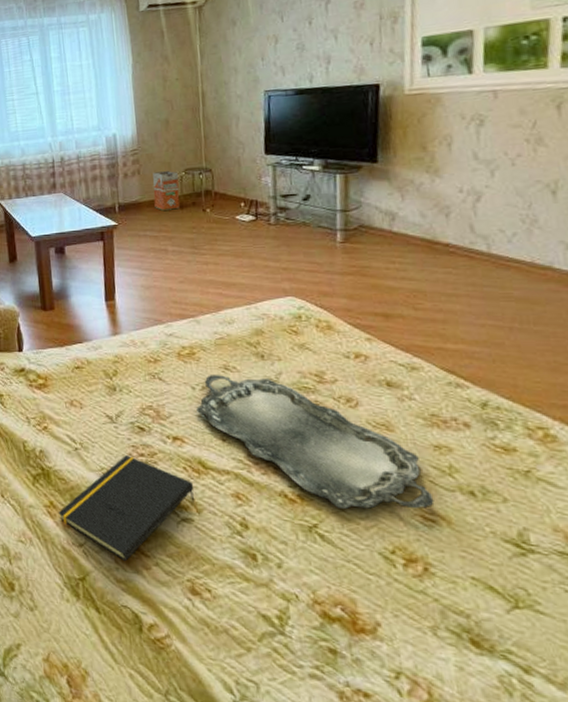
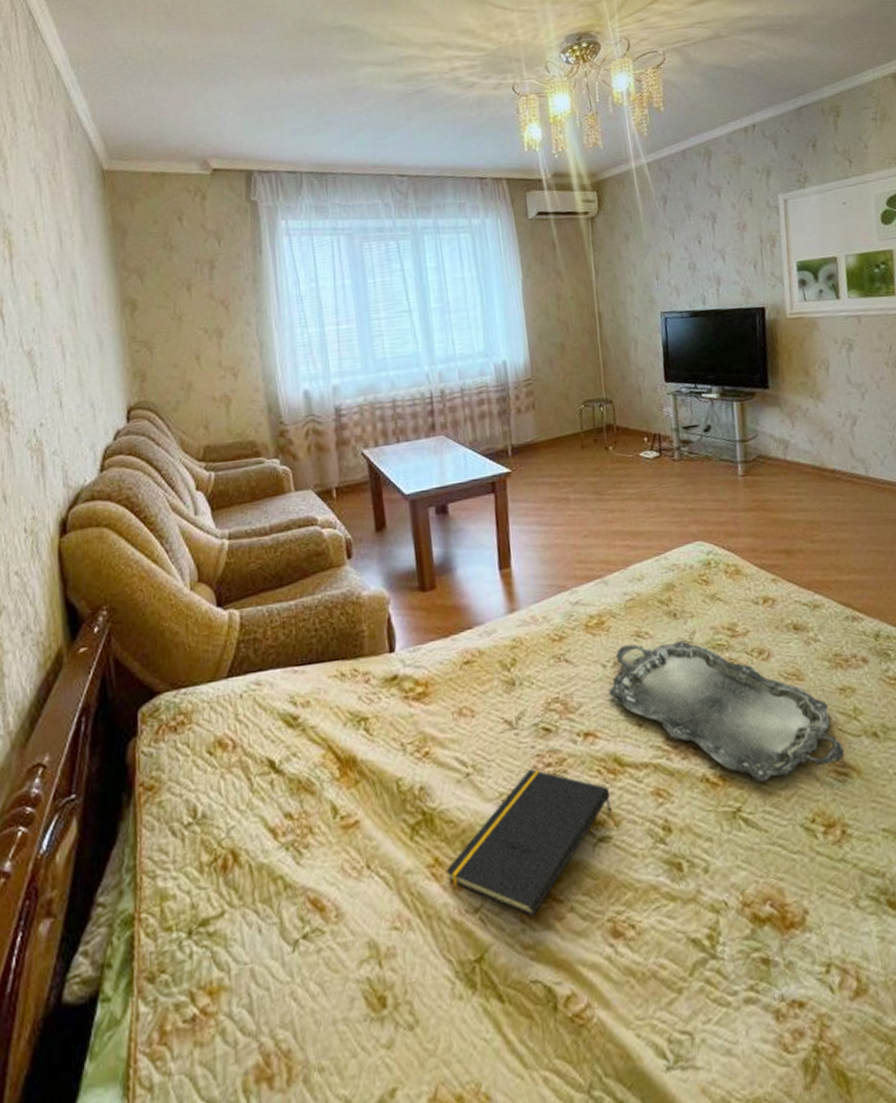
waste bin: present [152,171,180,211] -> none [549,404,581,451]

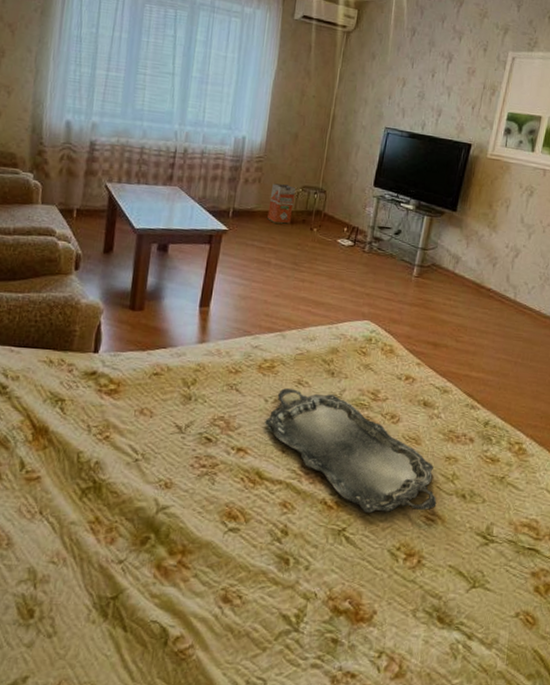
notepad: present [445,769,611,918] -> none [102,467,247,576]
waste bin: none [549,404,581,451] -> present [267,183,296,224]

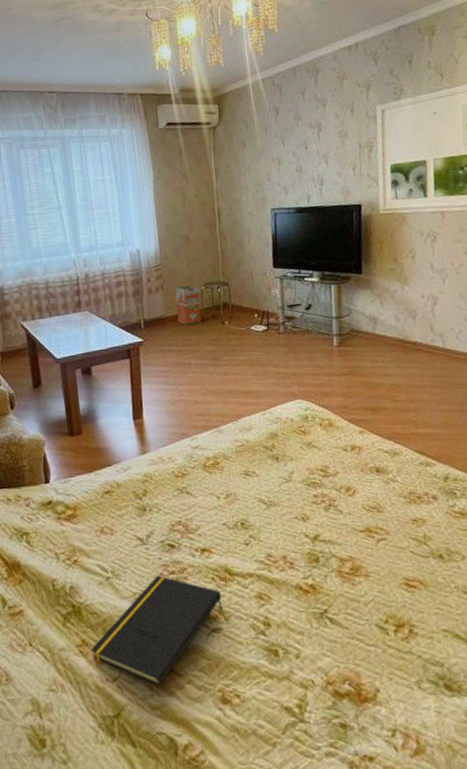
notepad: none [102,467,247,576] -> present [90,575,222,687]
serving tray: present [265,388,437,513] -> none [221,479,415,591]

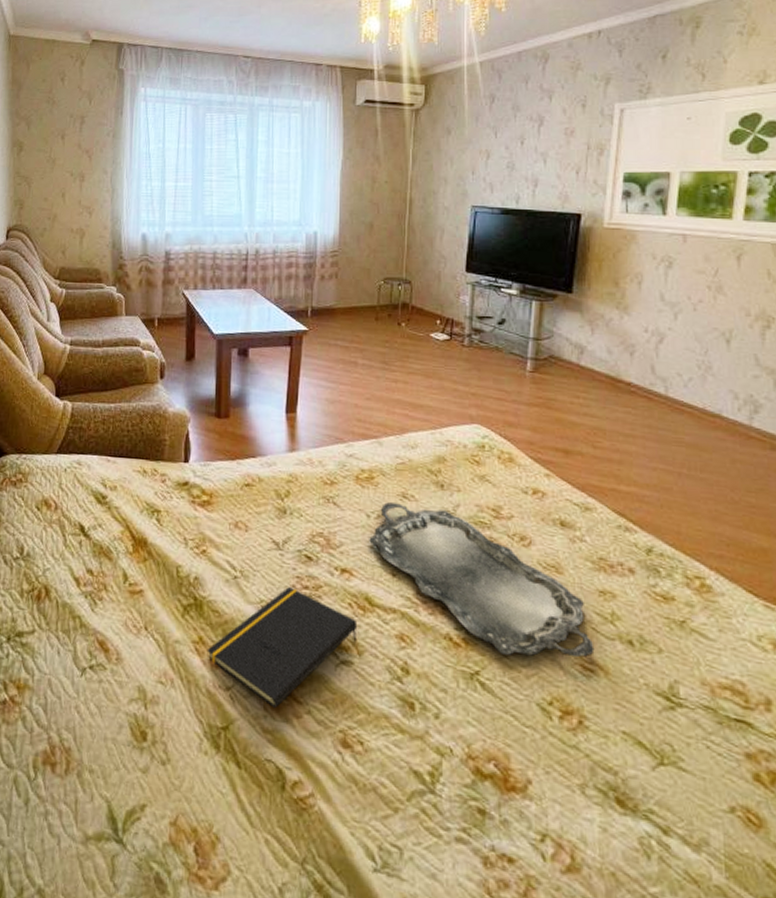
waste bin: present [175,286,201,325] -> none [349,278,376,320]
serving tray: none [221,479,415,591] -> present [369,502,595,657]

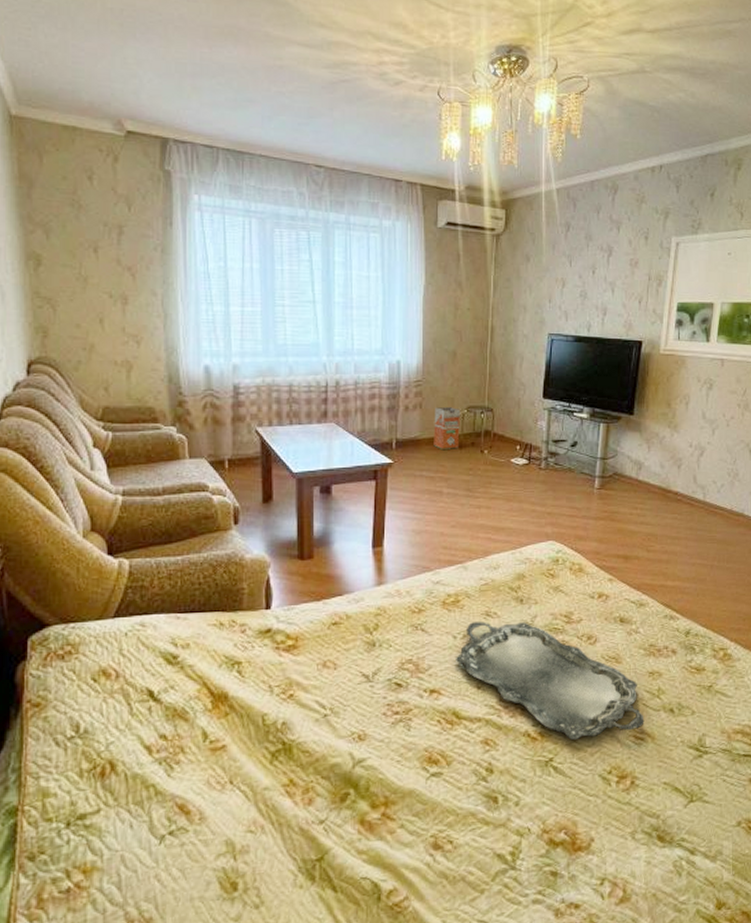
notepad: present [207,587,358,709] -> none [298,715,446,831]
waste bin: none [349,278,376,320] -> present [434,407,460,449]

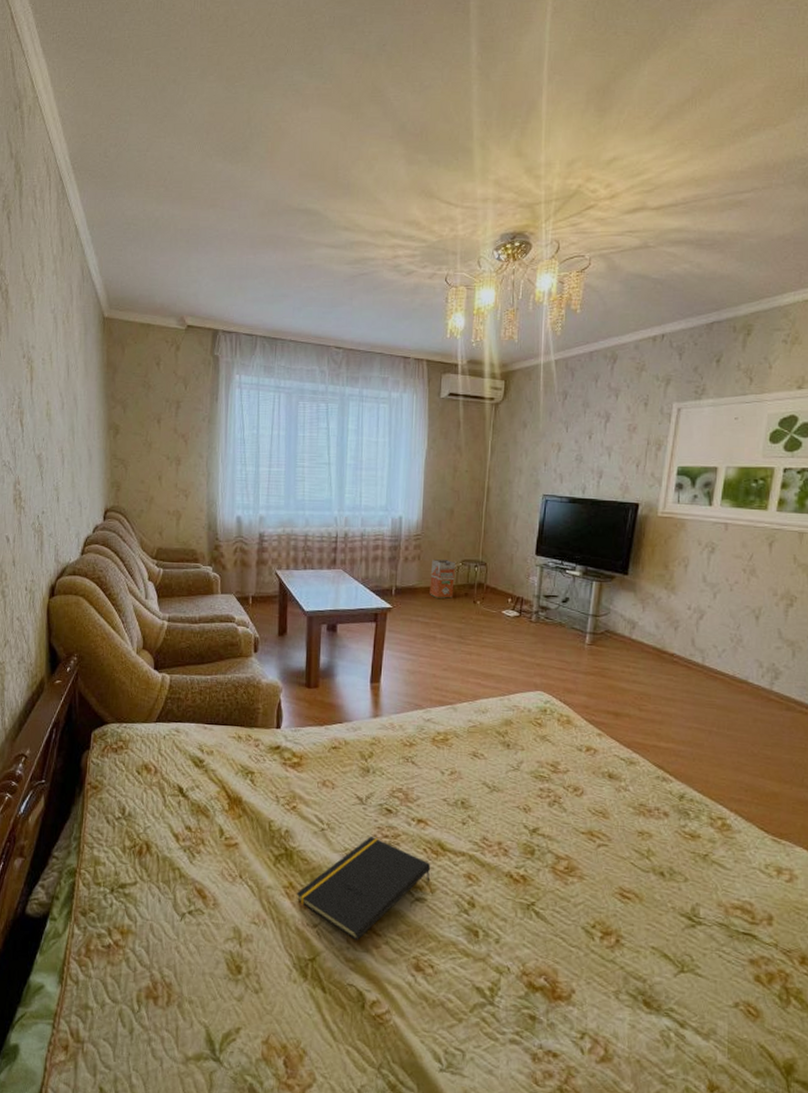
notepad: none [298,715,446,831] -> present [296,836,431,941]
serving tray: present [456,622,645,740] -> none [443,761,632,888]

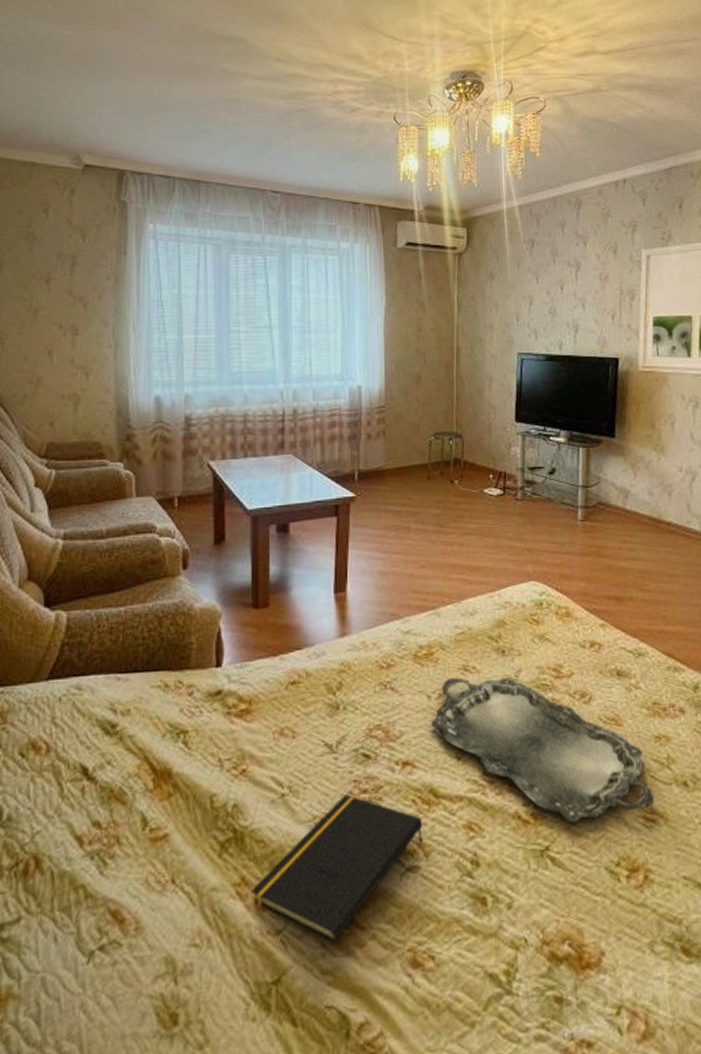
waste bin: present [430,559,455,599] -> none [398,434,428,480]
serving tray: none [443,761,632,888] -> present [431,678,655,823]

